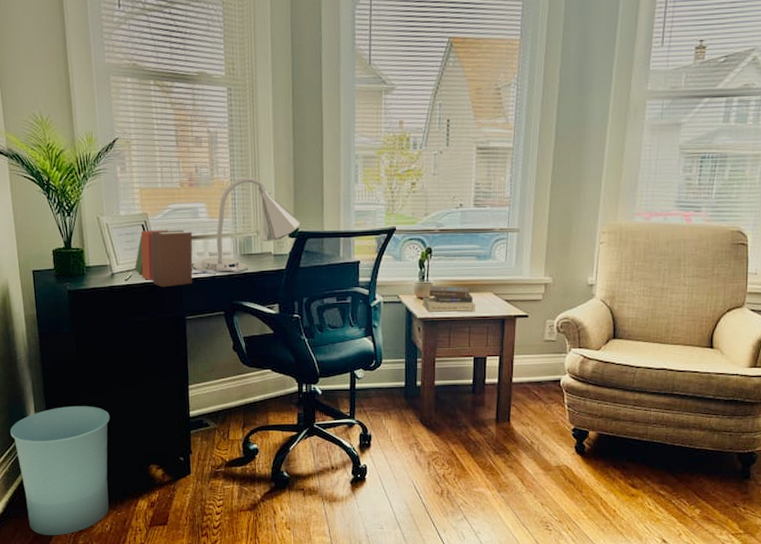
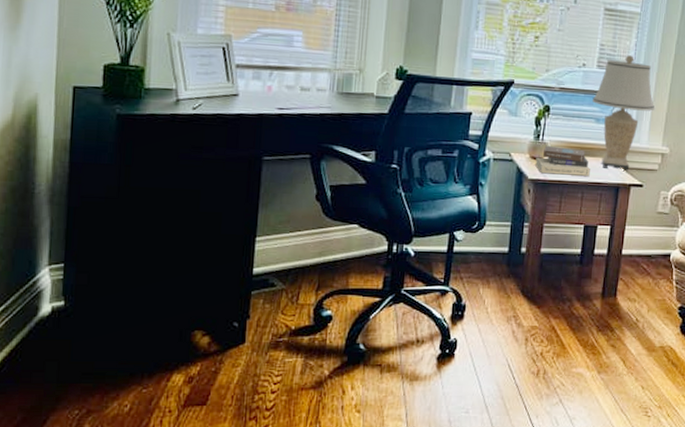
waste bin: present [10,406,110,535] -> none [10,254,150,417]
books: present [134,229,193,288] -> none [206,54,283,122]
table lamp: present [191,178,302,275] -> none [276,9,412,114]
table lamp: none [472,191,535,303] -> present [592,55,655,171]

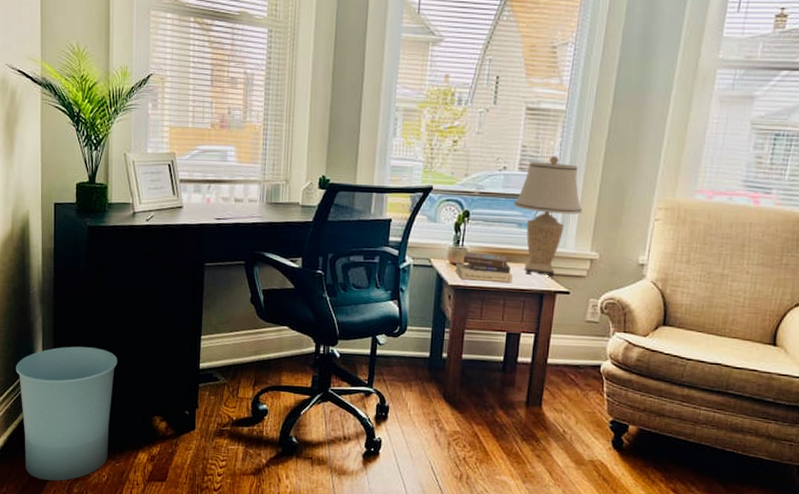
waste bin: none [10,254,150,417] -> present [16,346,118,481]

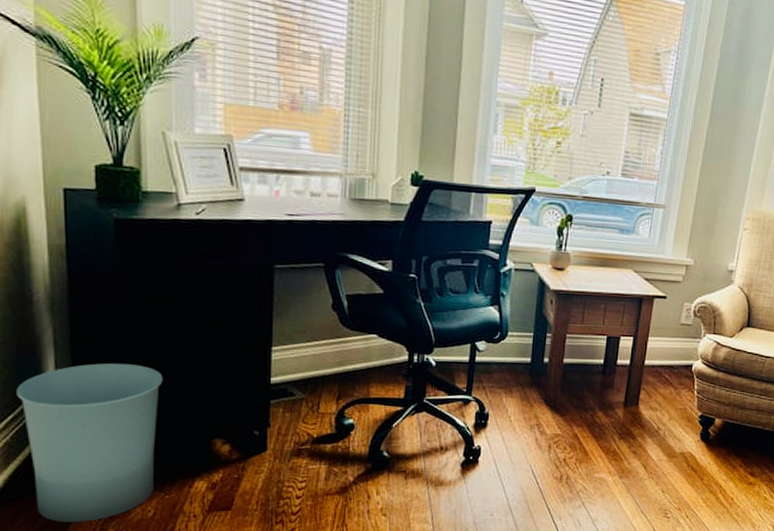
books: present [454,251,512,282] -> none [557,255,614,287]
table lamp: present [514,156,583,277] -> none [616,163,681,282]

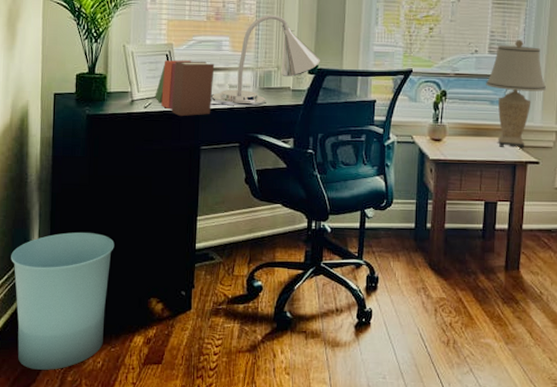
books: none [210,156,291,228] -> present [155,60,215,117]
table lamp: none [286,109,427,221] -> present [210,15,321,107]
table lamp: none [616,163,681,282] -> present [486,40,547,149]

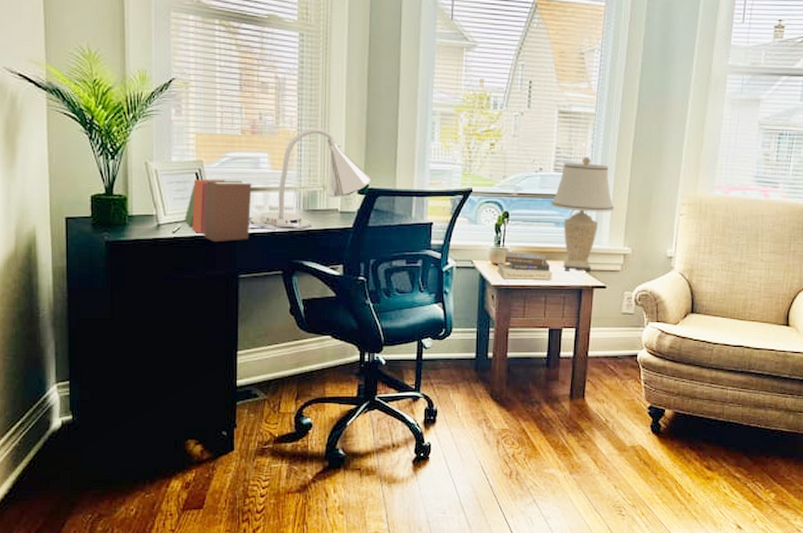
waste bin: present [11,232,115,370] -> none [24,372,144,521]
books: none [435,127,487,155] -> present [496,251,552,280]

